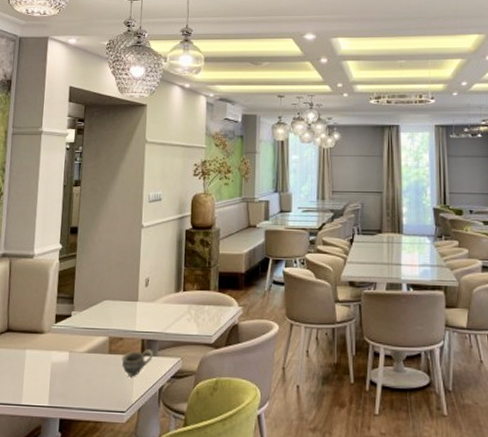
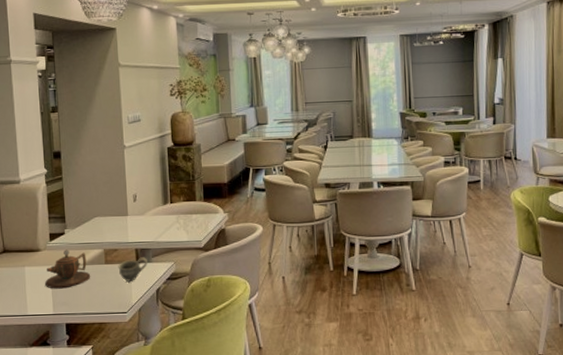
teapot: none [44,334,92,378] -> present [45,249,91,289]

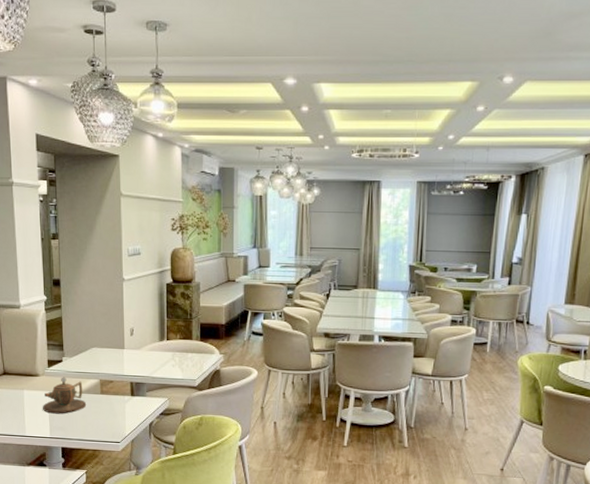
cup: present [118,257,147,281] -> none [113,390,142,413]

